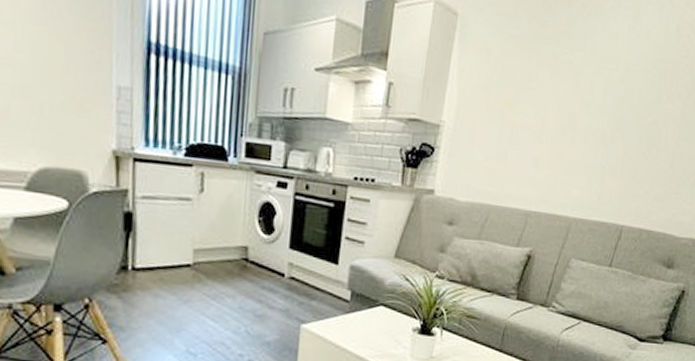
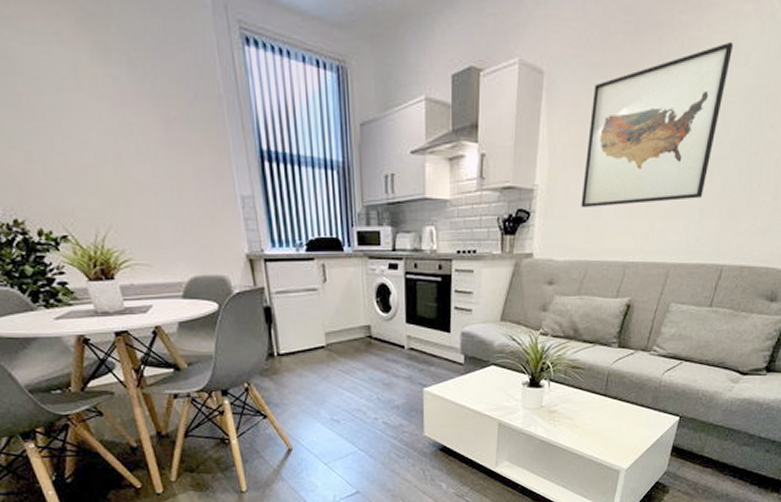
wall art: none [487,16,635,157] -> present [581,41,733,208]

